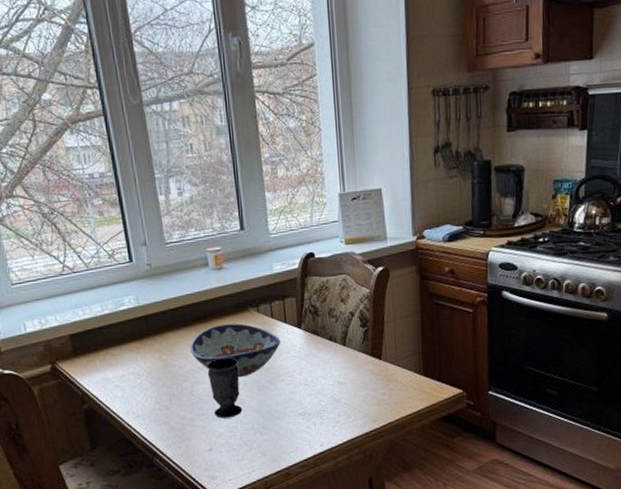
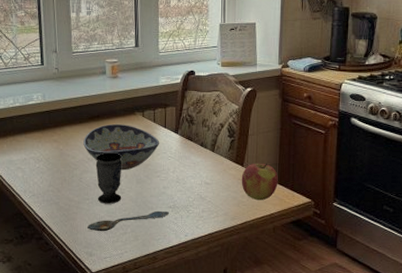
spoon: none [204,419,299,451] -> present [86,210,169,232]
apple: none [380,353,423,397] -> present [241,163,278,201]

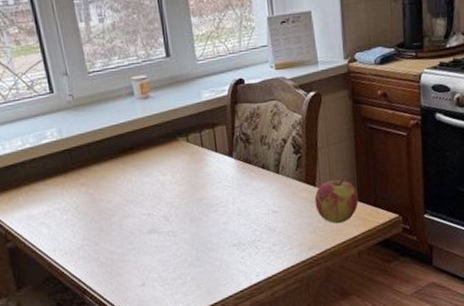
decorative bowl: present [83,124,160,171] -> none [117,154,213,210]
spoon: present [86,210,169,232] -> none [137,250,234,286]
cup: present [95,152,122,204] -> none [136,189,175,252]

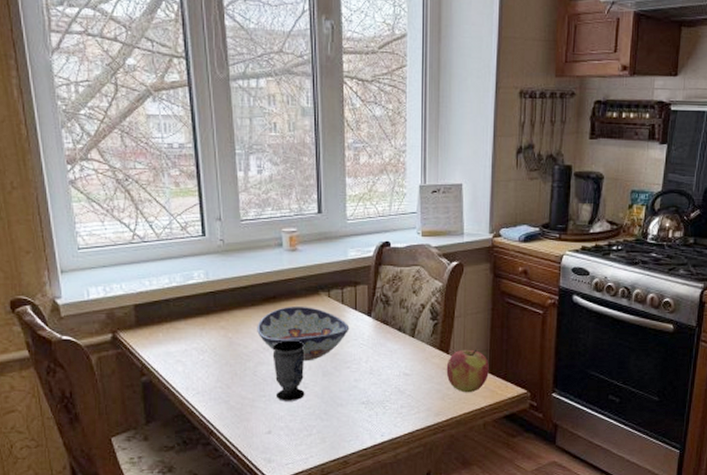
decorative bowl: none [117,154,213,210] -> present [257,307,350,362]
cup: none [136,189,175,252] -> present [272,340,305,401]

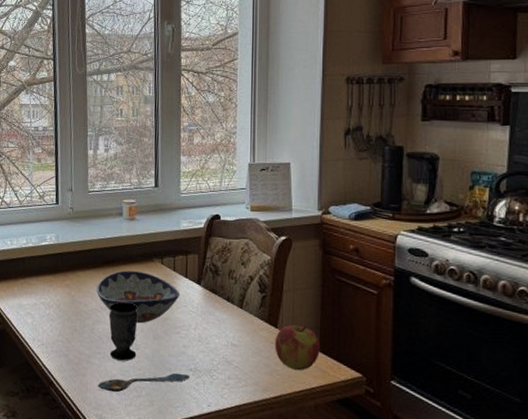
spoon: none [263,407,362,434] -> present [97,372,189,393]

